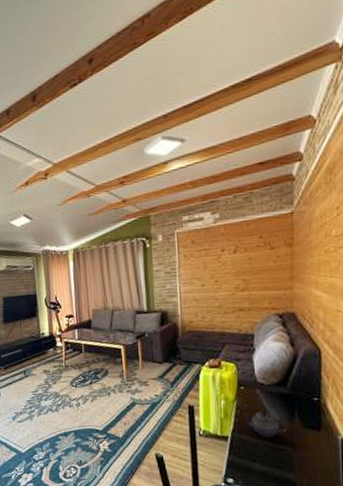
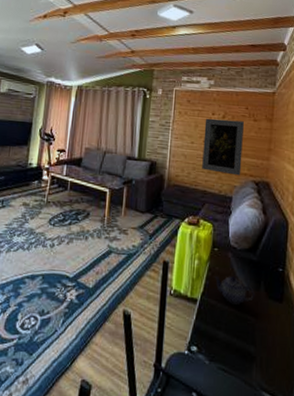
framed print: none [214,252,262,312] -> present [202,118,244,176]

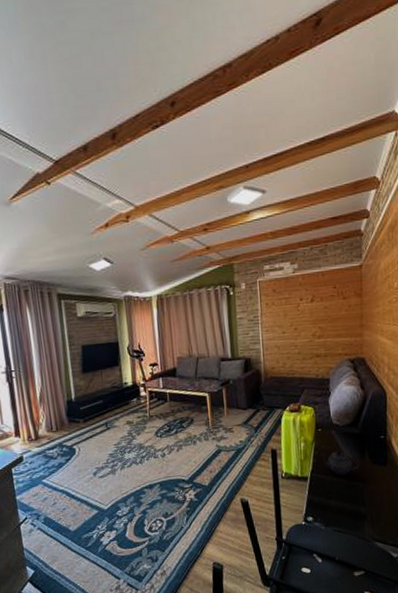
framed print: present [202,118,244,176] -> none [293,301,336,358]

